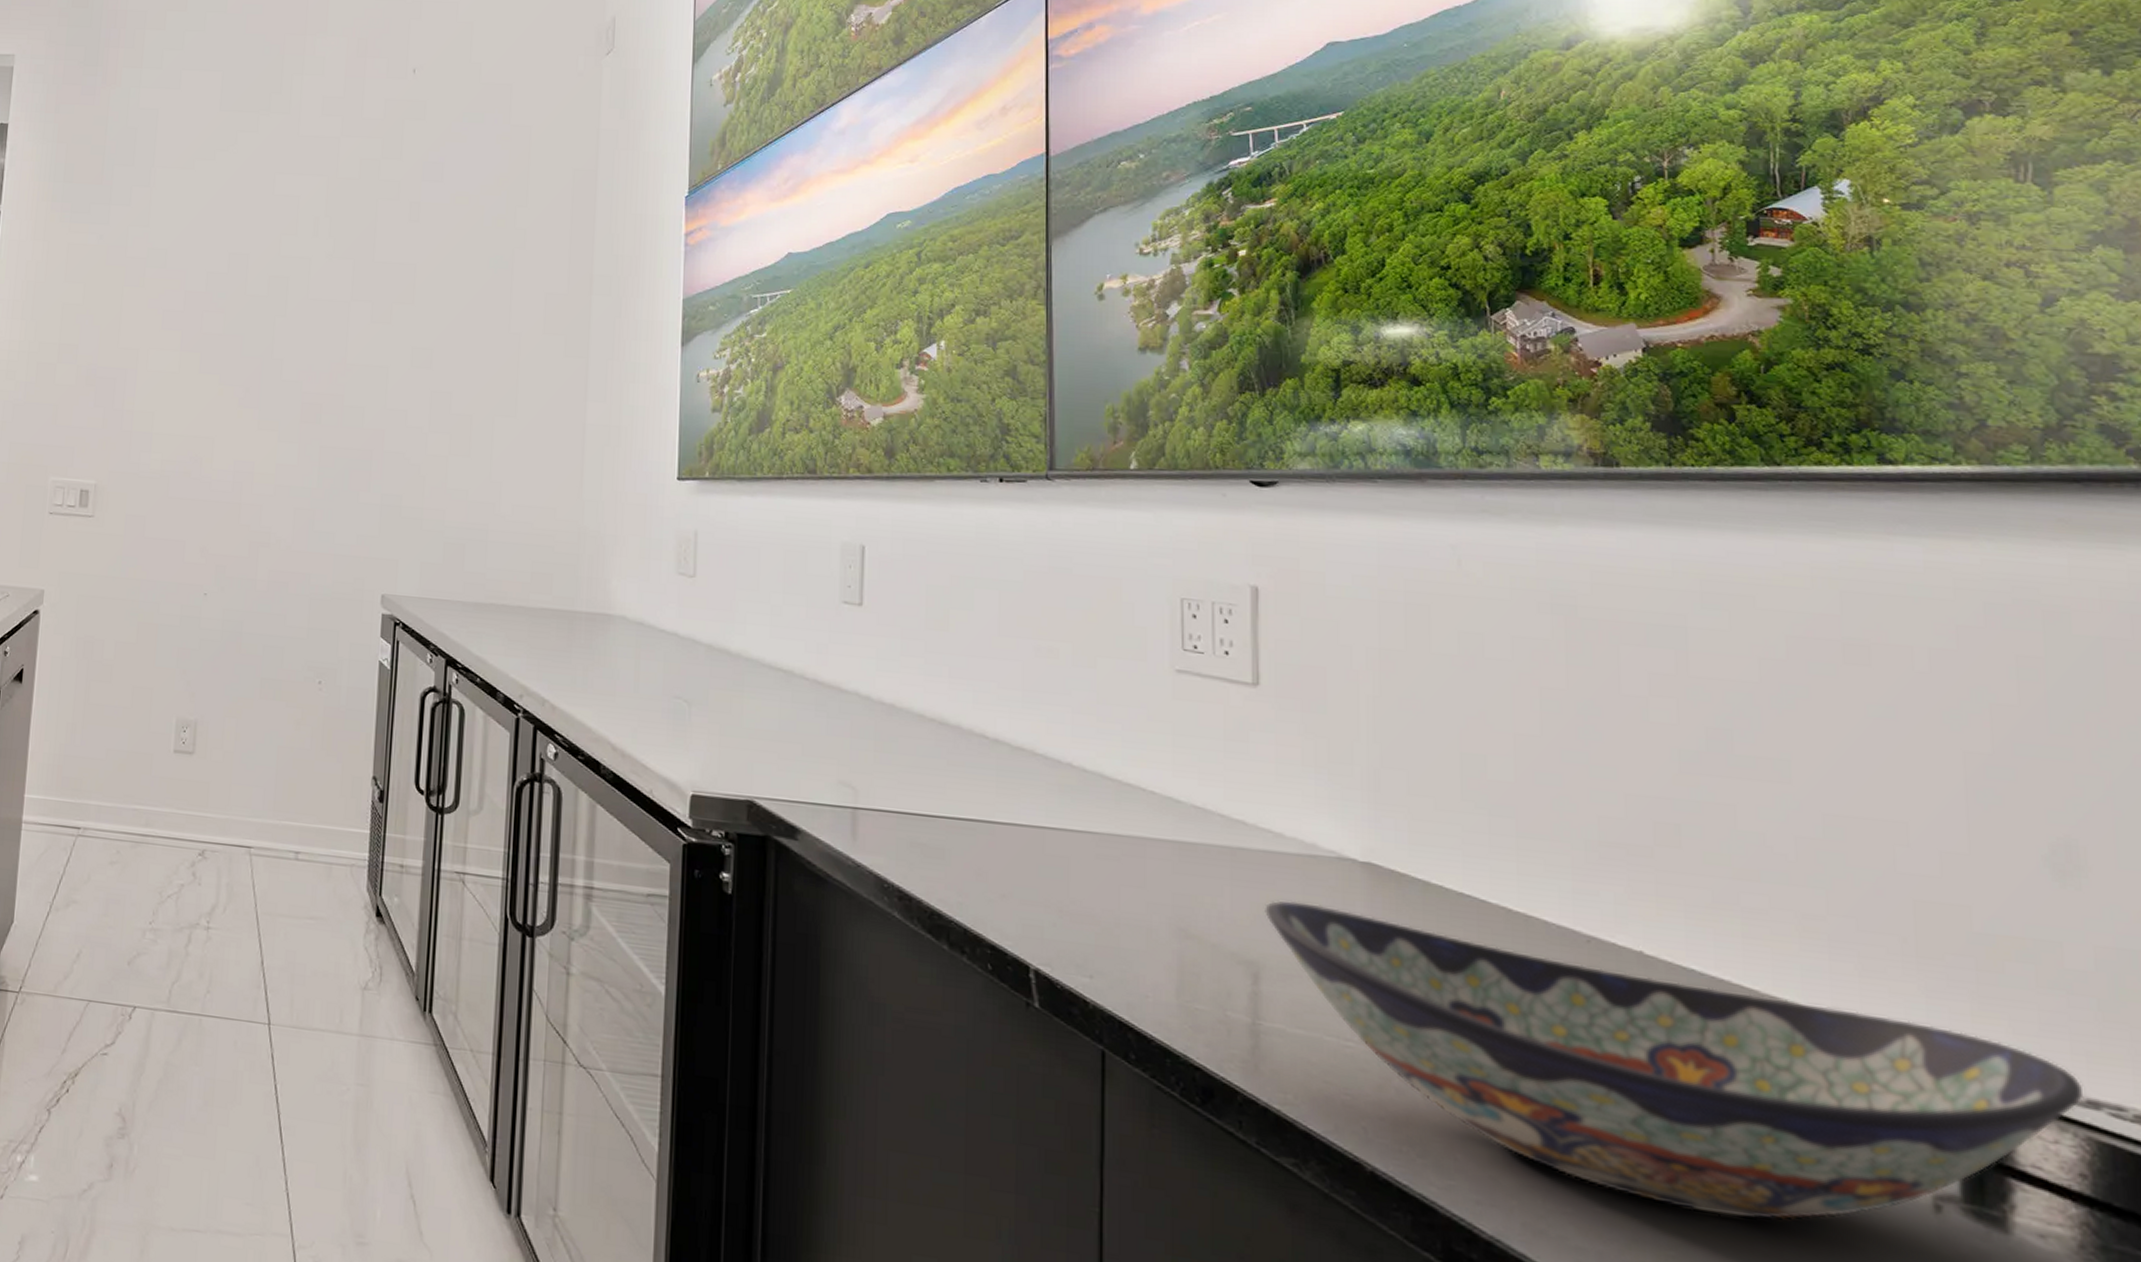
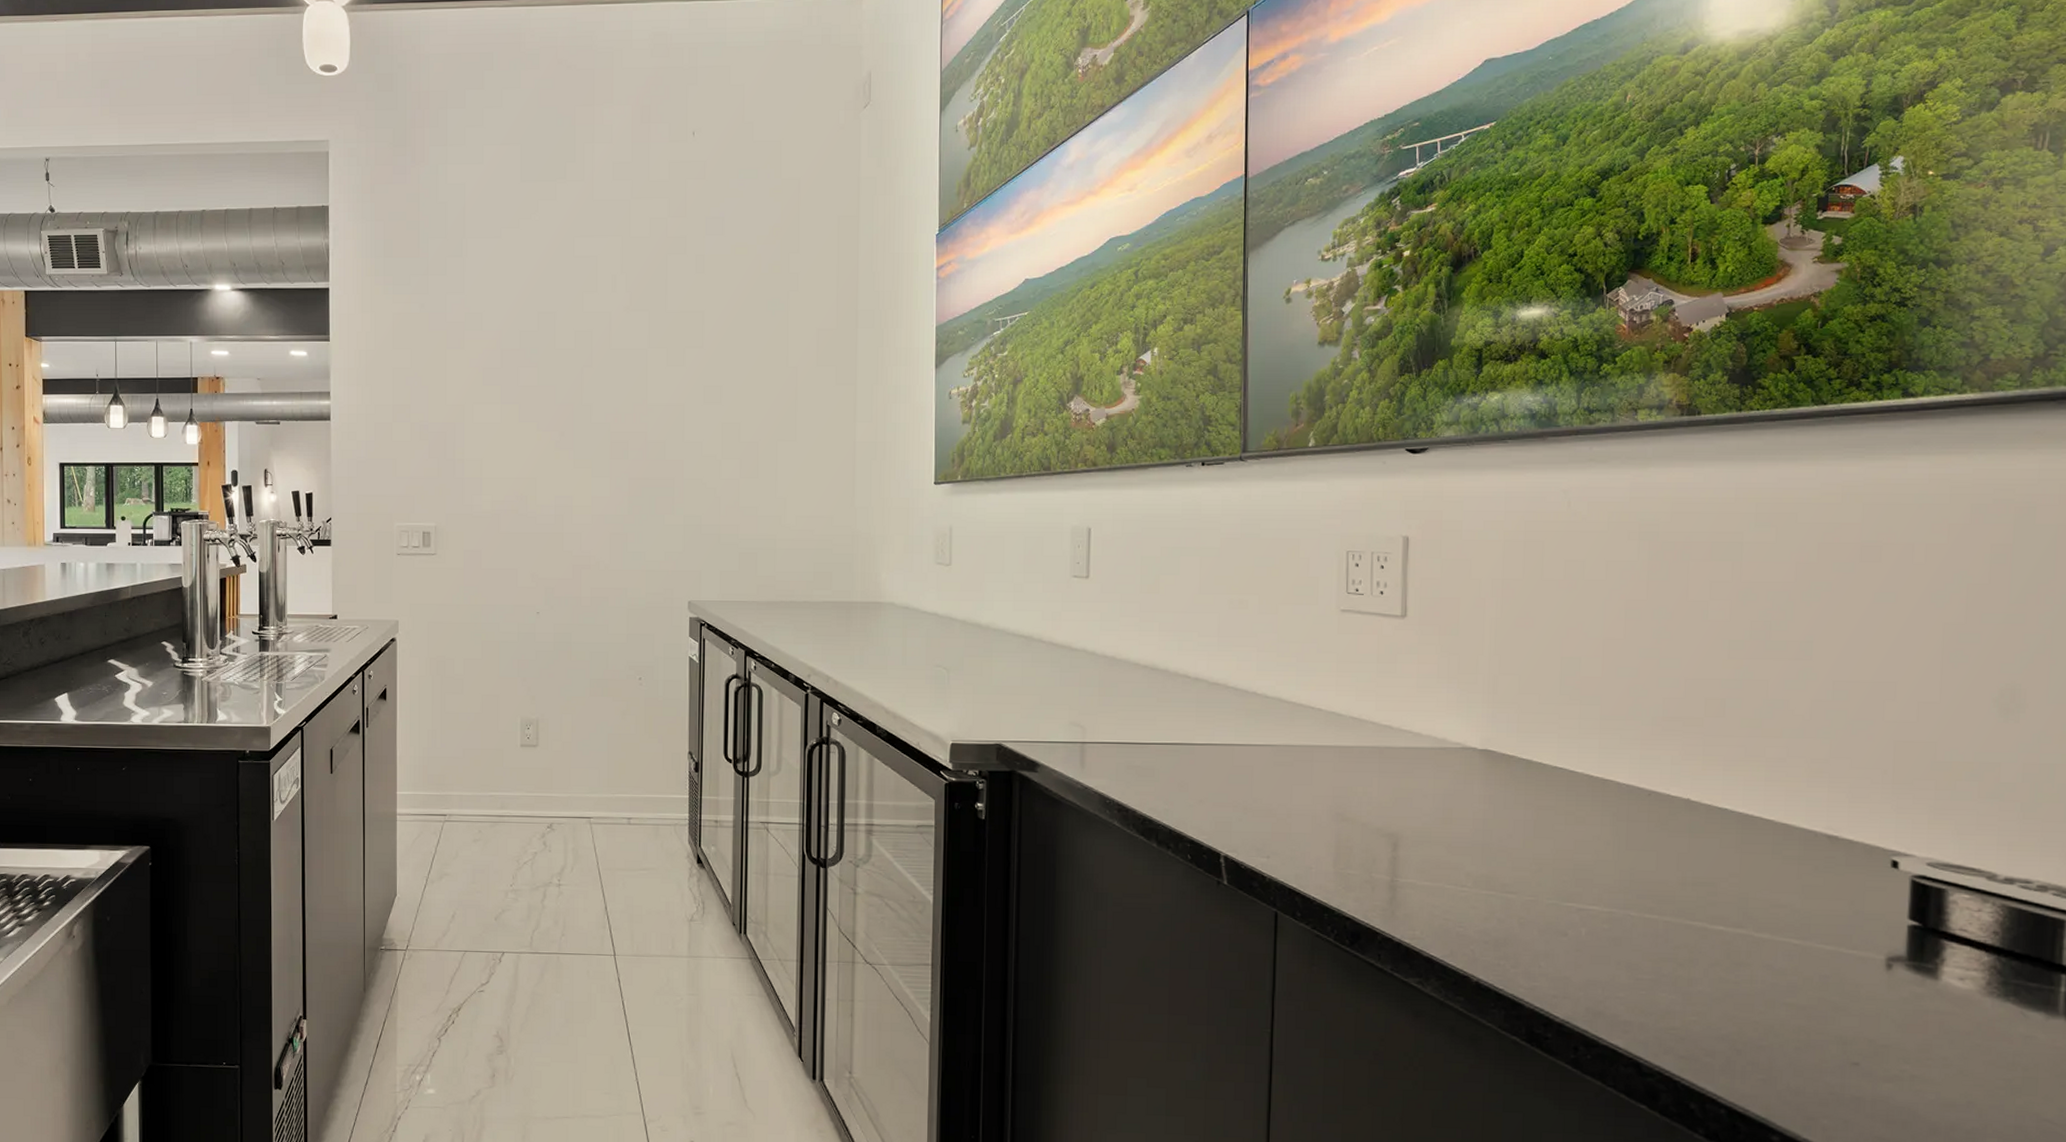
decorative bowl: present [1265,900,2084,1220] -> none [1404,785,2004,988]

